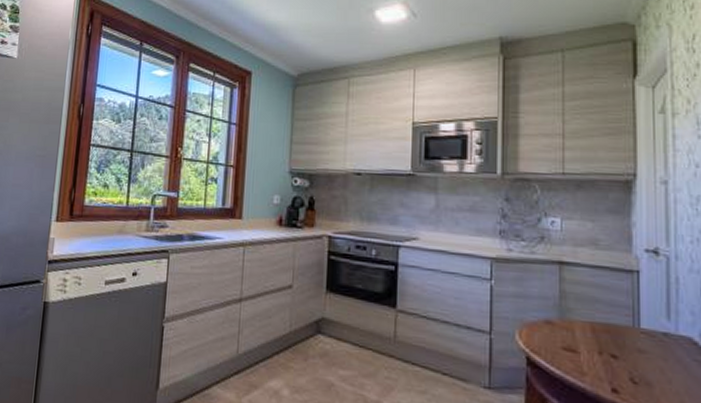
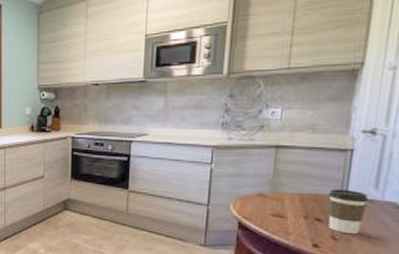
coffee cup: none [620,318,663,377] -> present [327,189,369,235]

